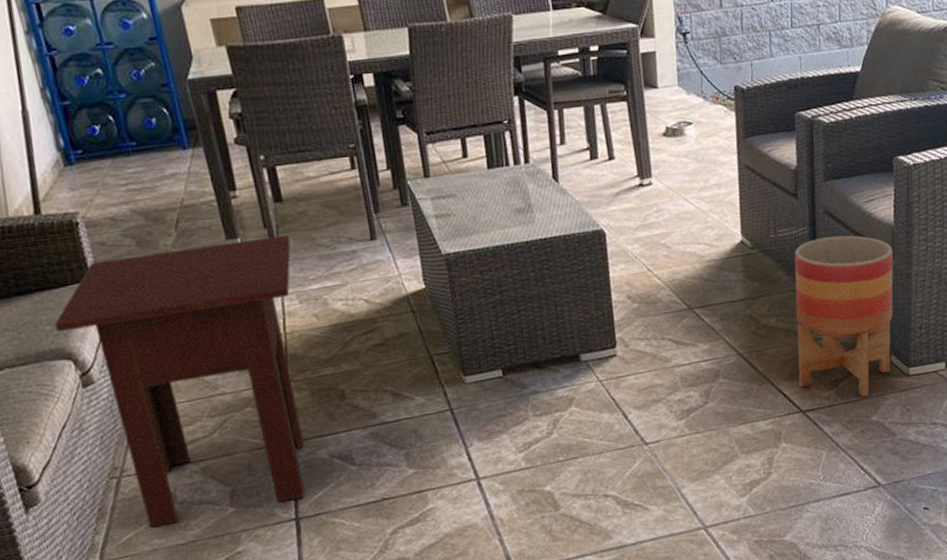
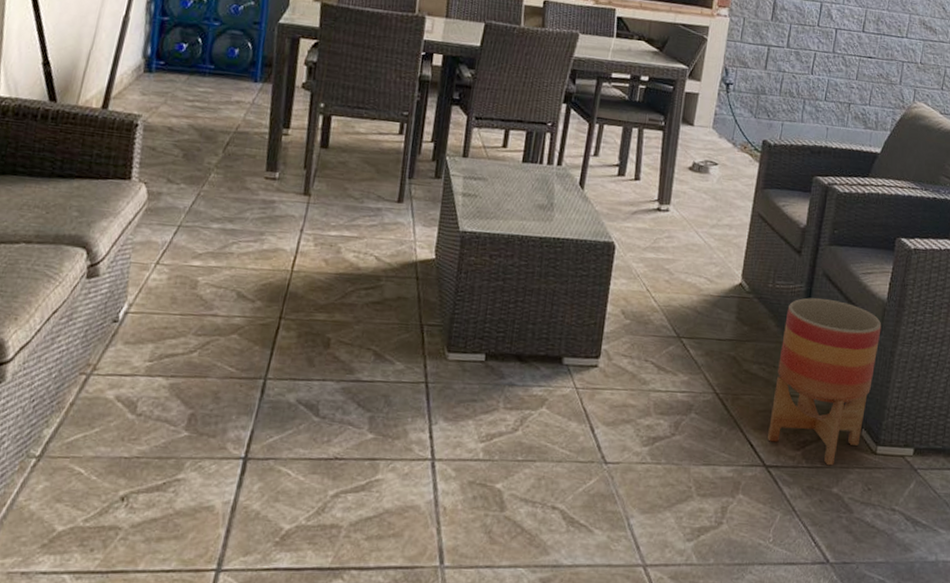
side table: present [55,234,305,527] -> none [82,163,325,439]

